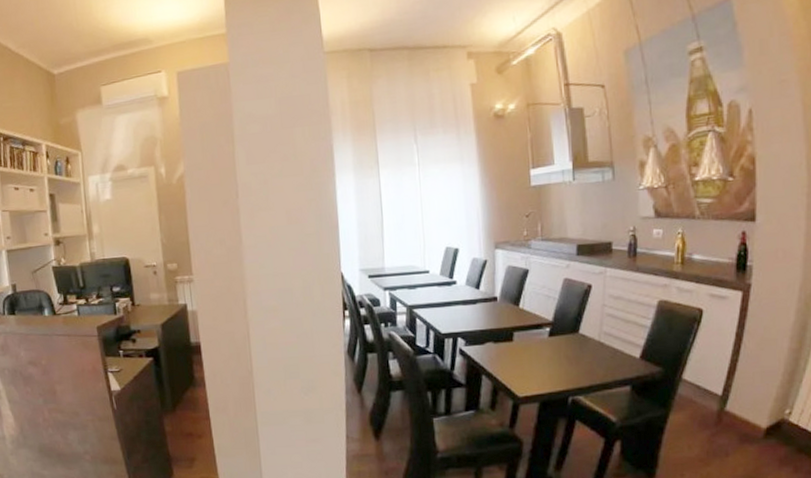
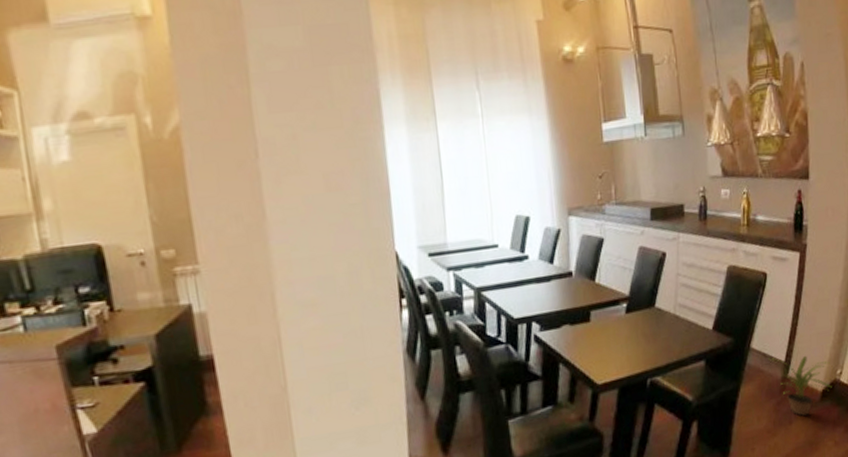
potted plant: none [703,390,779,451] -> present [769,355,832,416]

